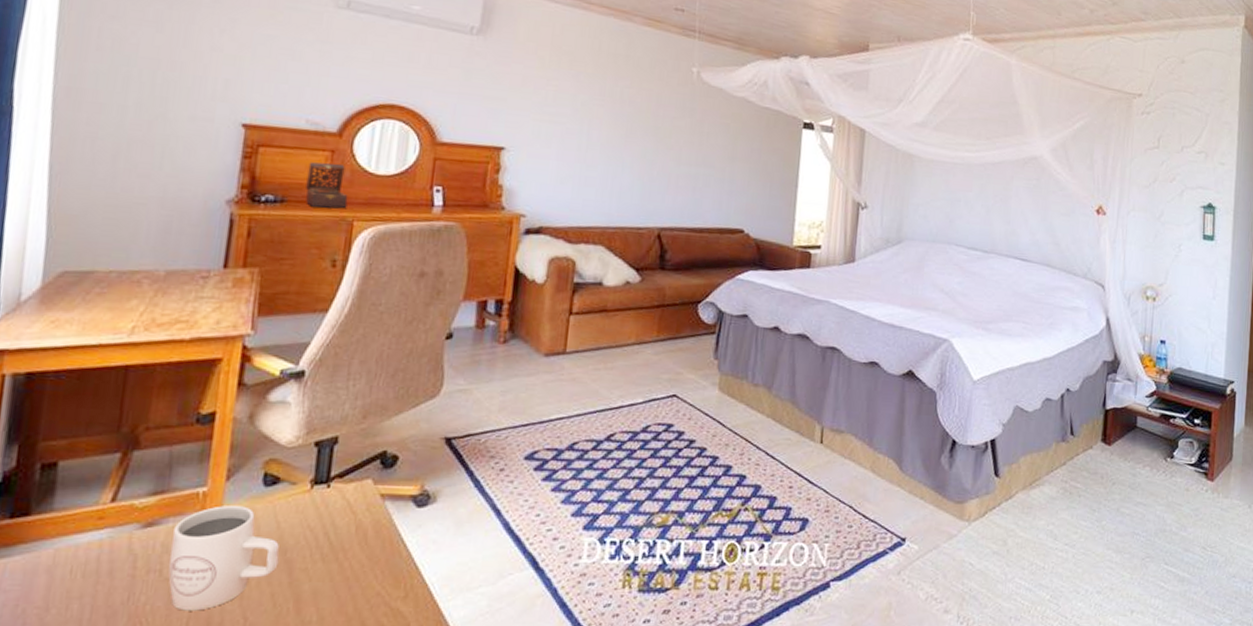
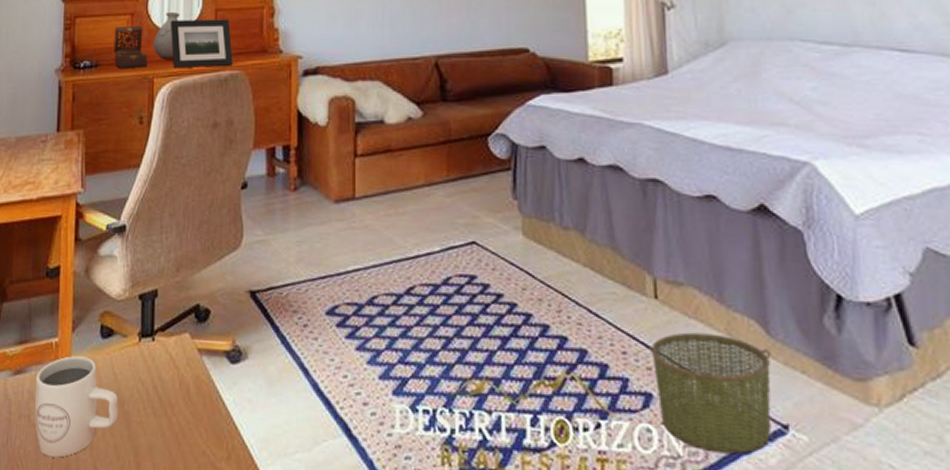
vase: none [356,153,392,206] -> present [153,11,181,62]
picture frame: none [378,163,450,217] -> present [170,19,233,69]
basket: none [810,469,901,563] -> present [649,332,771,454]

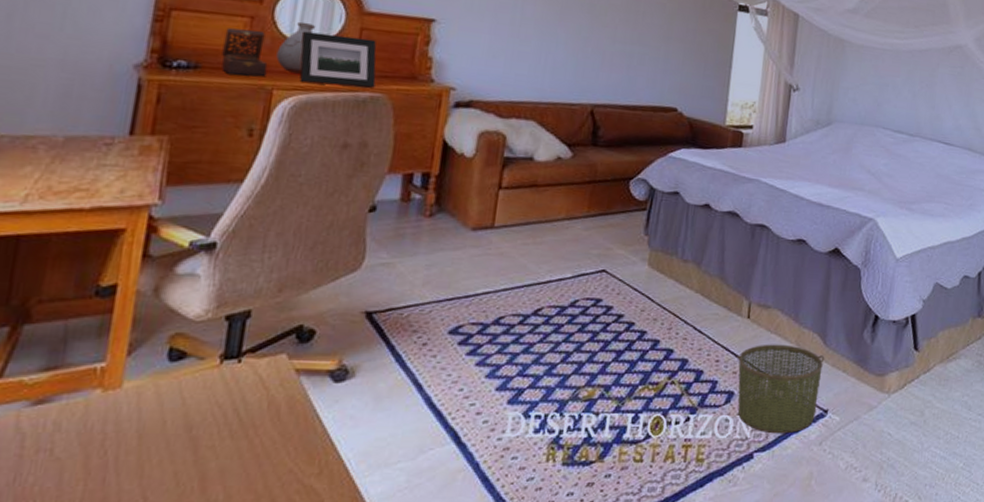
mug: present [34,355,119,458] -> none [59,380,184,491]

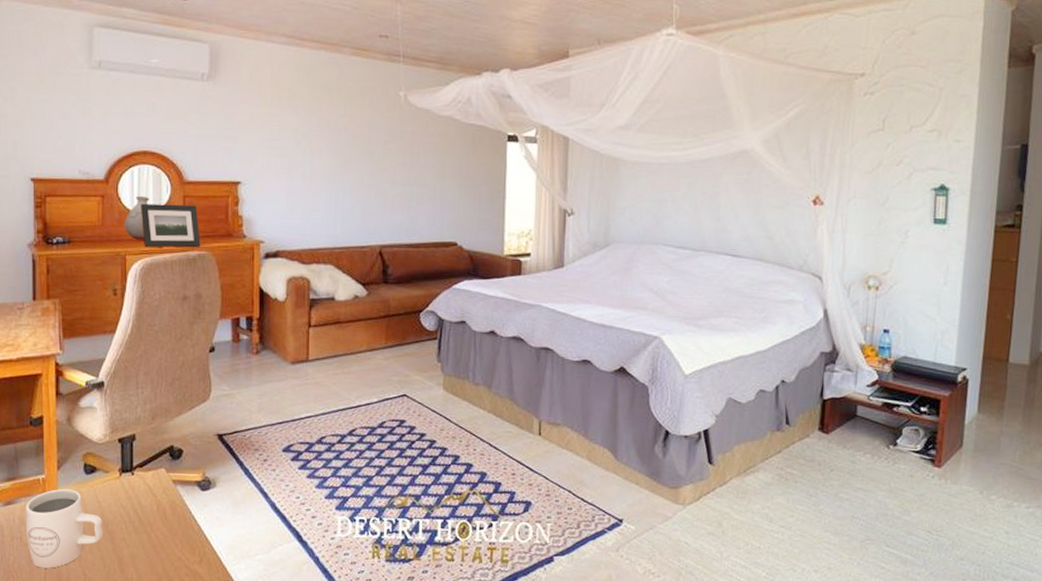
mug: none [59,380,184,491] -> present [25,488,103,569]
jewelry box: present [221,28,268,77] -> none [86,206,119,246]
basket: present [737,344,825,434] -> none [531,458,617,540]

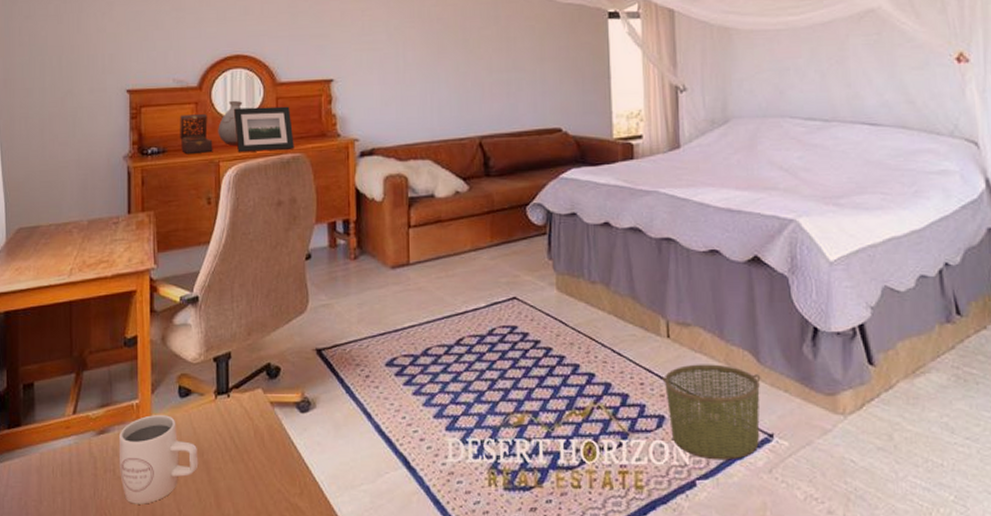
jewelry box: none [86,206,119,246] -> present [180,113,213,155]
basket: none [531,458,617,540] -> present [662,364,761,460]

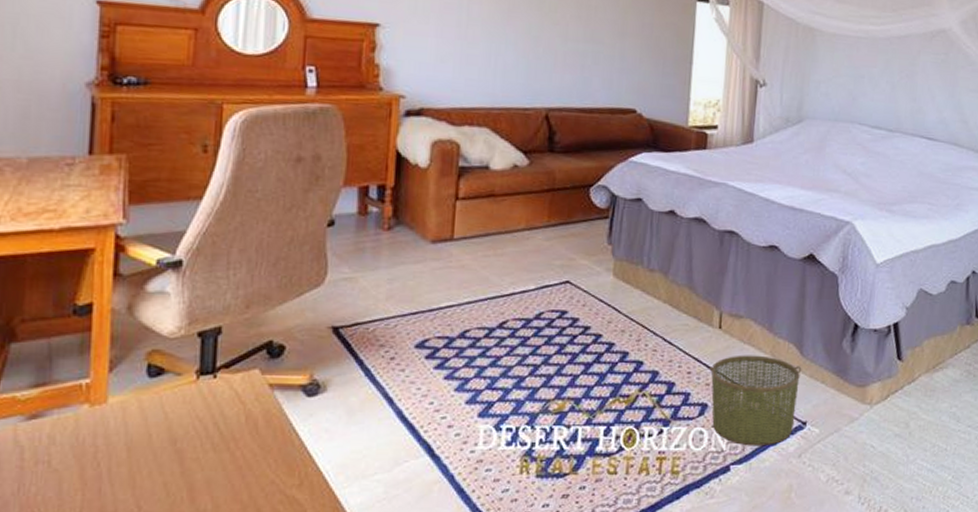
mug: present [118,414,199,504] -> none [56,396,169,501]
jewelry box: present [180,113,213,155] -> none [170,41,216,91]
vase: present [218,100,243,147] -> none [223,31,260,88]
picture frame: present [233,106,294,153] -> none [246,41,324,99]

